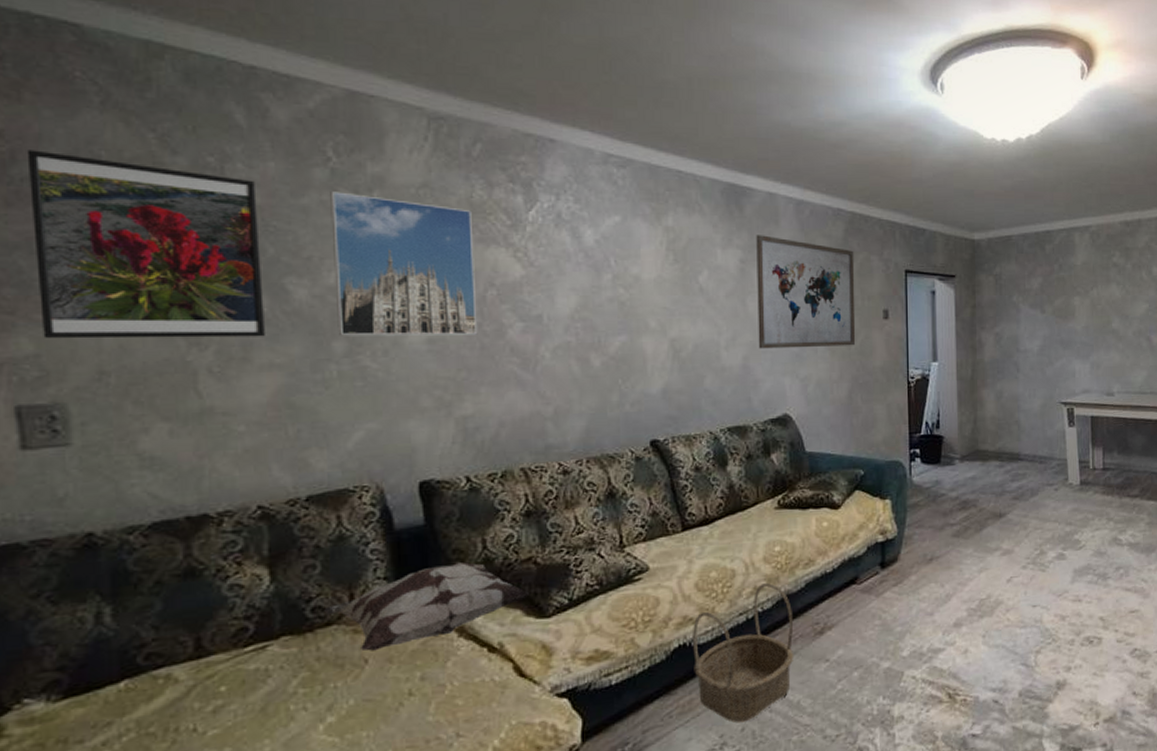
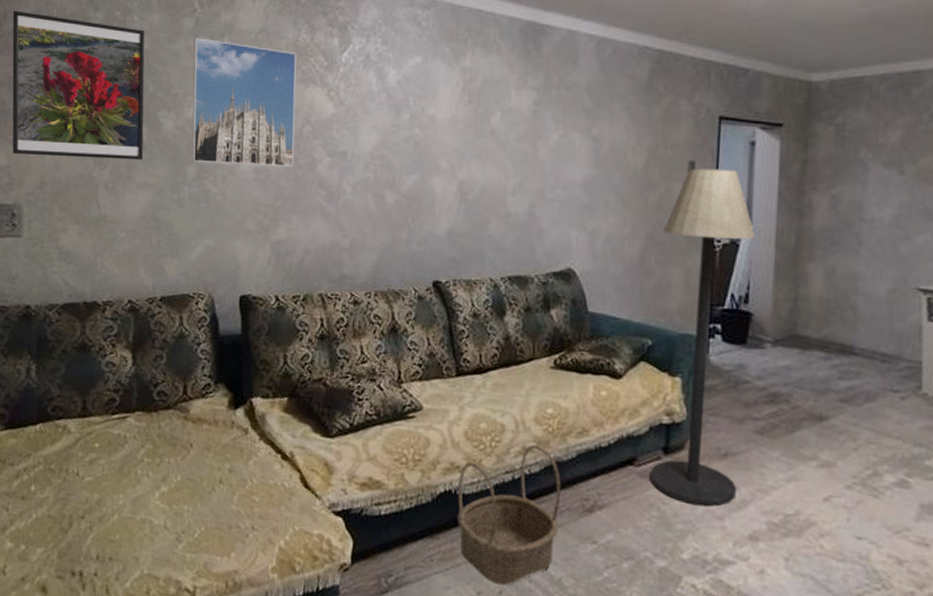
decorative pillow: present [324,562,529,651] -> none [166,373,318,438]
wall art: present [756,235,856,349] -> none [546,75,660,200]
floor lamp: none [866,316,942,608] -> present [649,168,756,507]

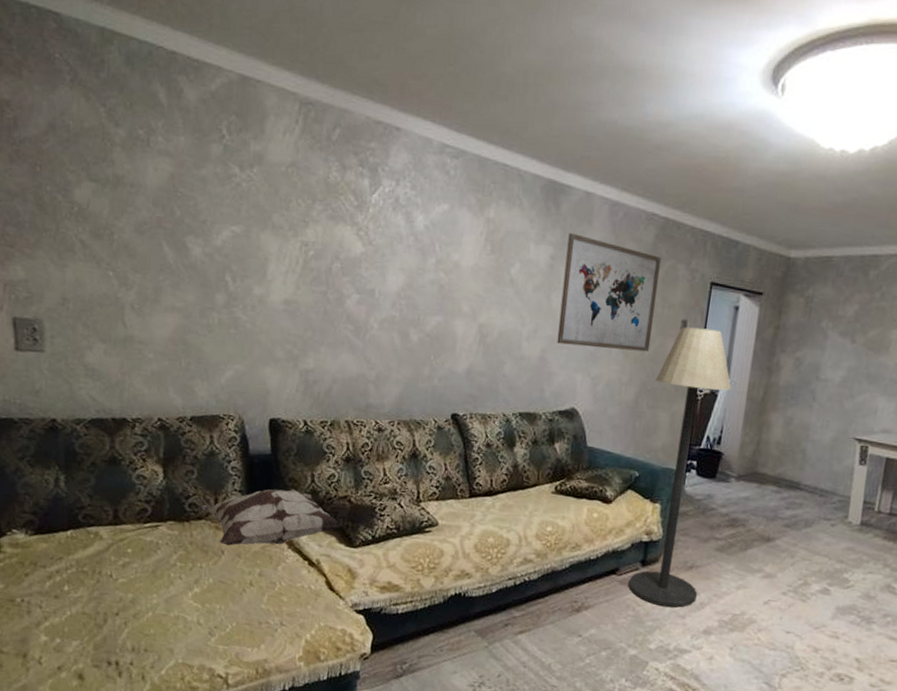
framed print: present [12,10,145,160] -> none [24,117,171,284]
decorative pillow: none [166,373,318,438] -> present [197,489,342,546]
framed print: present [191,38,297,167] -> none [220,165,327,301]
basket: present [457,445,562,586] -> none [465,557,555,671]
wall art: none [546,75,660,200] -> present [556,233,662,352]

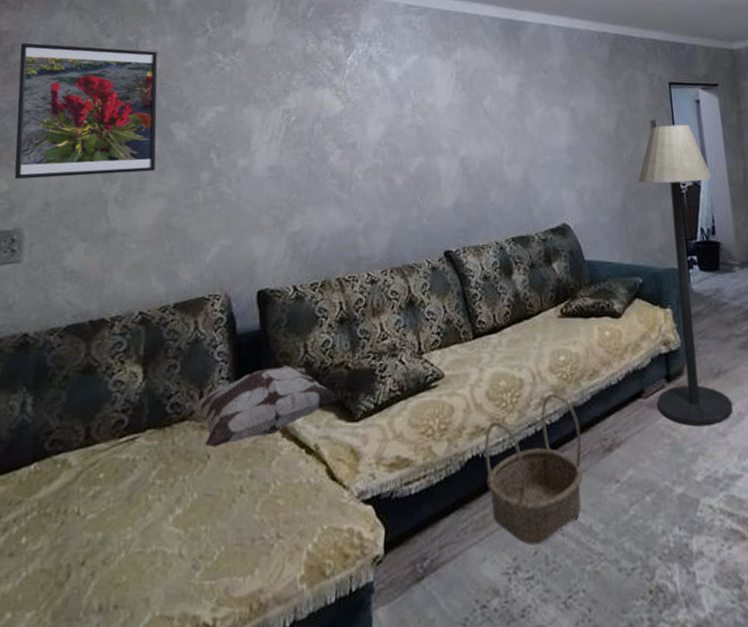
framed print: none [24,117,171,284] -> present [14,43,158,179]
basket: none [465,557,555,671] -> present [485,394,584,546]
wall art: present [556,233,662,352] -> none [531,61,626,163]

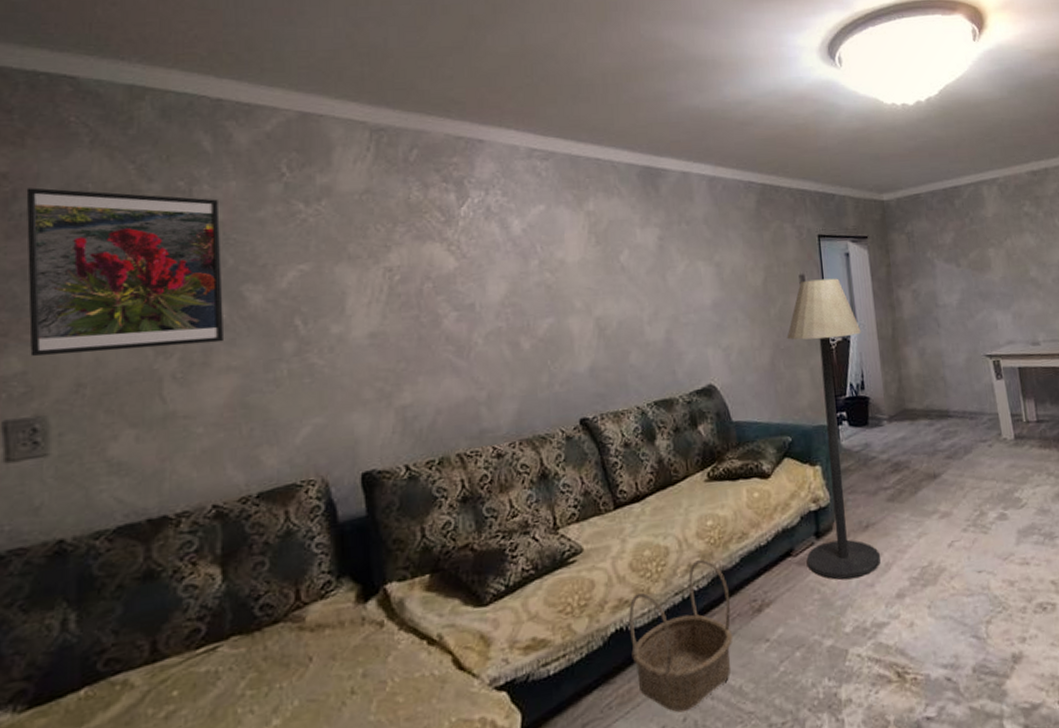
decorative pillow: present [180,365,341,447] -> none [271,552,467,649]

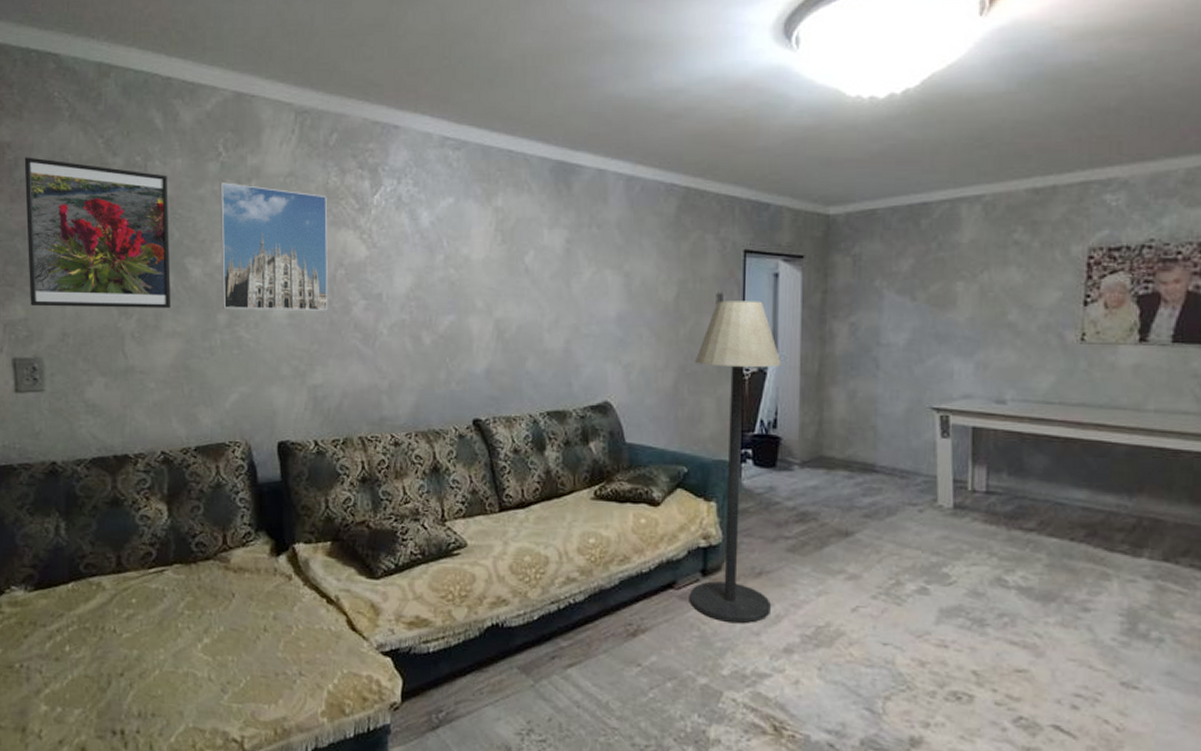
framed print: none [284,203,416,337] -> present [220,182,329,311]
basket: present [629,559,734,713] -> none [505,575,606,713]

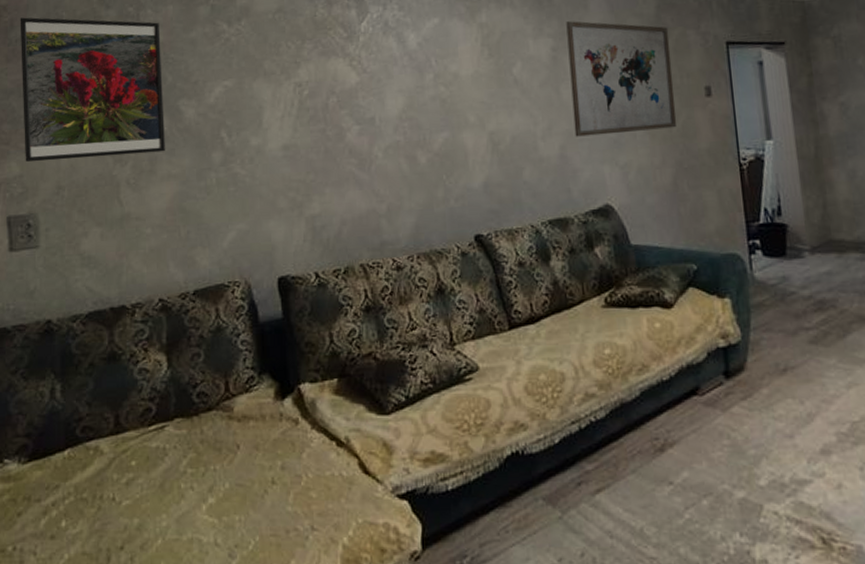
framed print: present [220,182,329,311] -> none [211,23,322,148]
wall art: none [581,214,687,333] -> present [566,21,677,137]
floor lamp: present [689,300,782,624] -> none [691,90,802,427]

